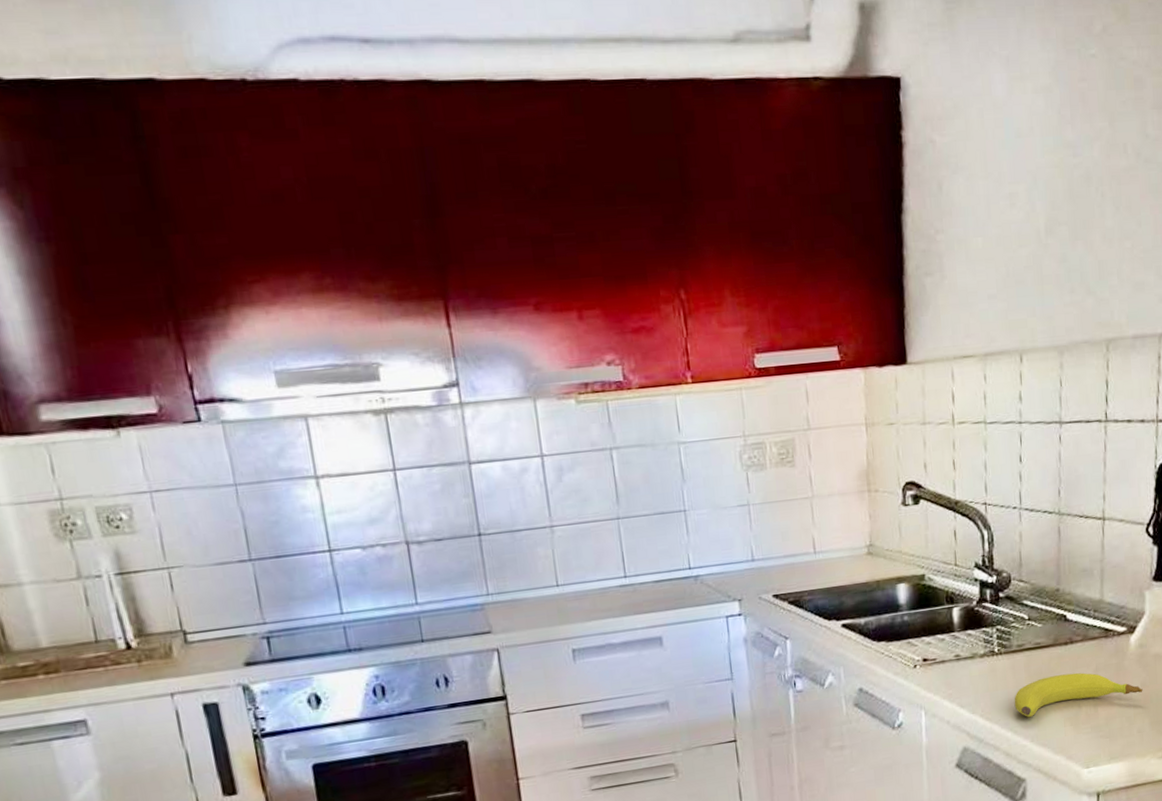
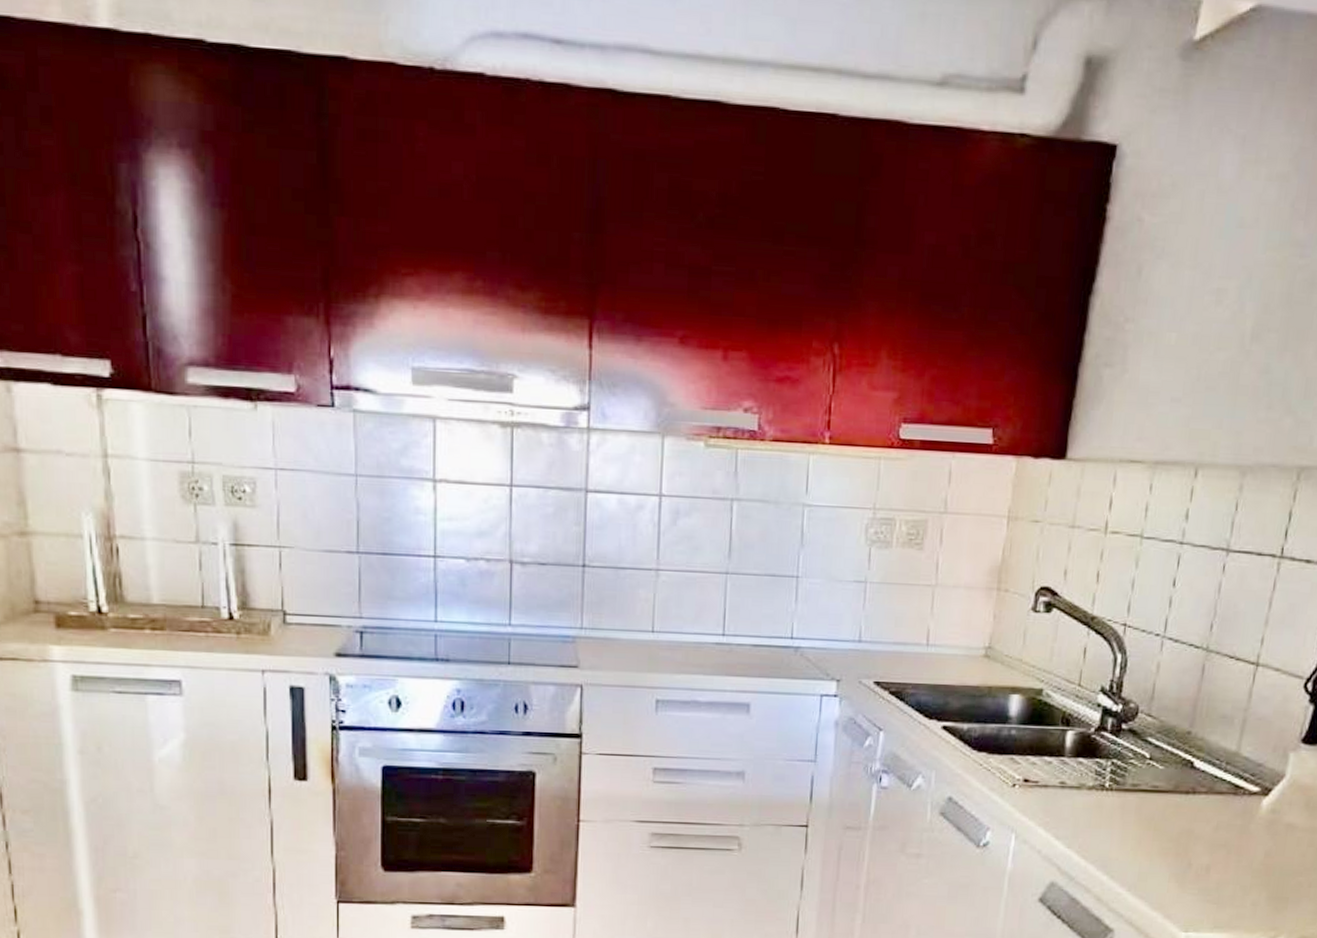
fruit: present [1014,672,1143,718] -> none [1116,825,1266,865]

